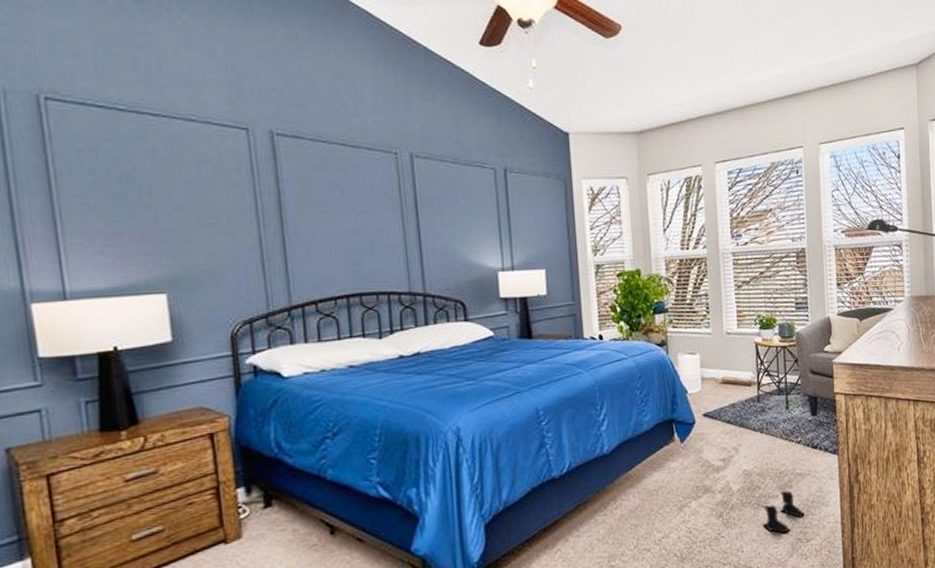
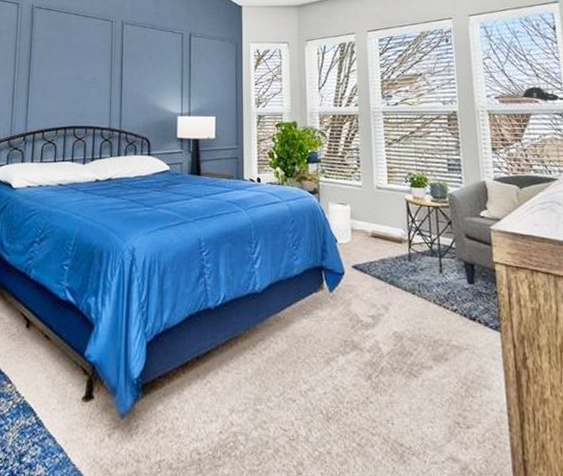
boots: present [762,490,805,534] -> none [415,362,463,413]

